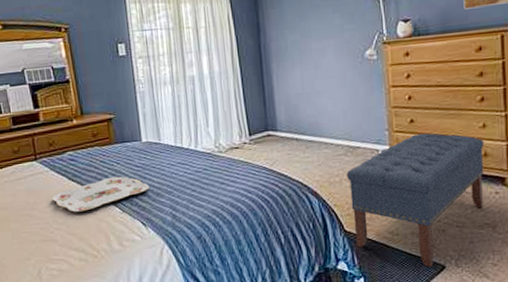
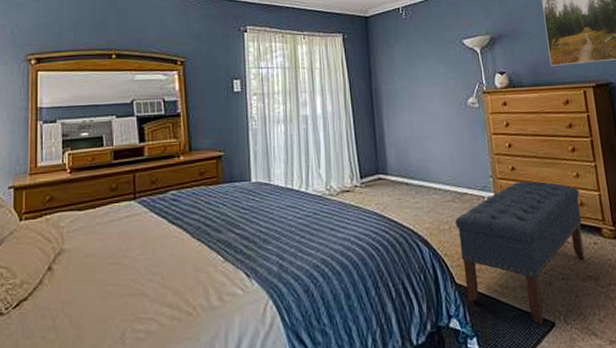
serving tray: present [52,176,149,212] -> none [148,219,256,261]

